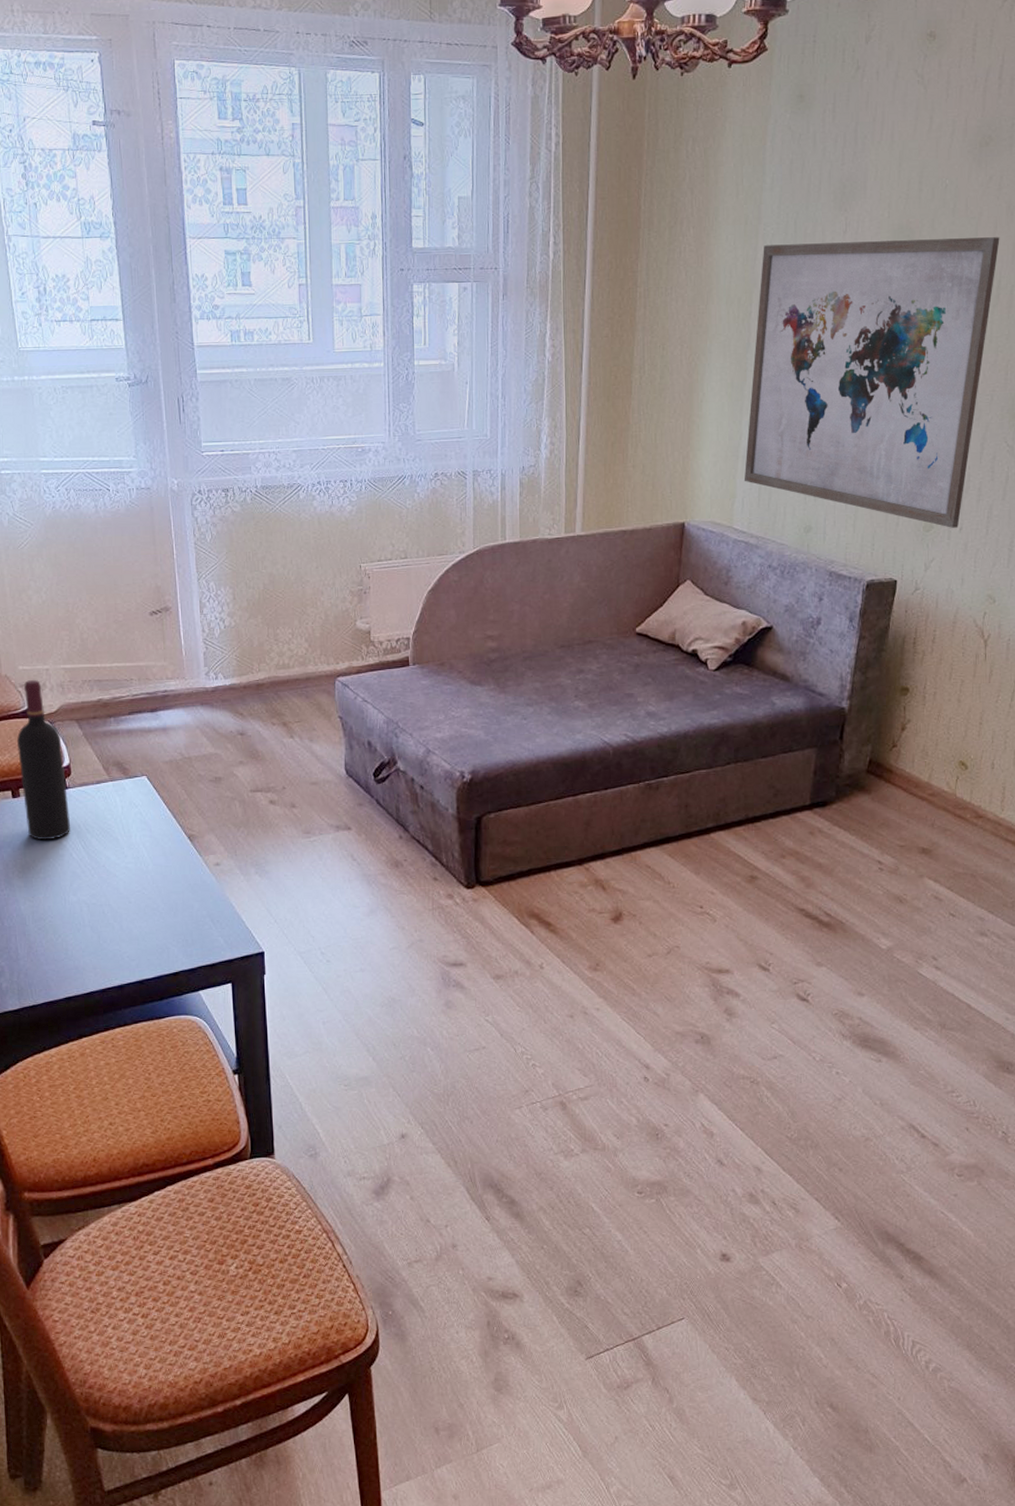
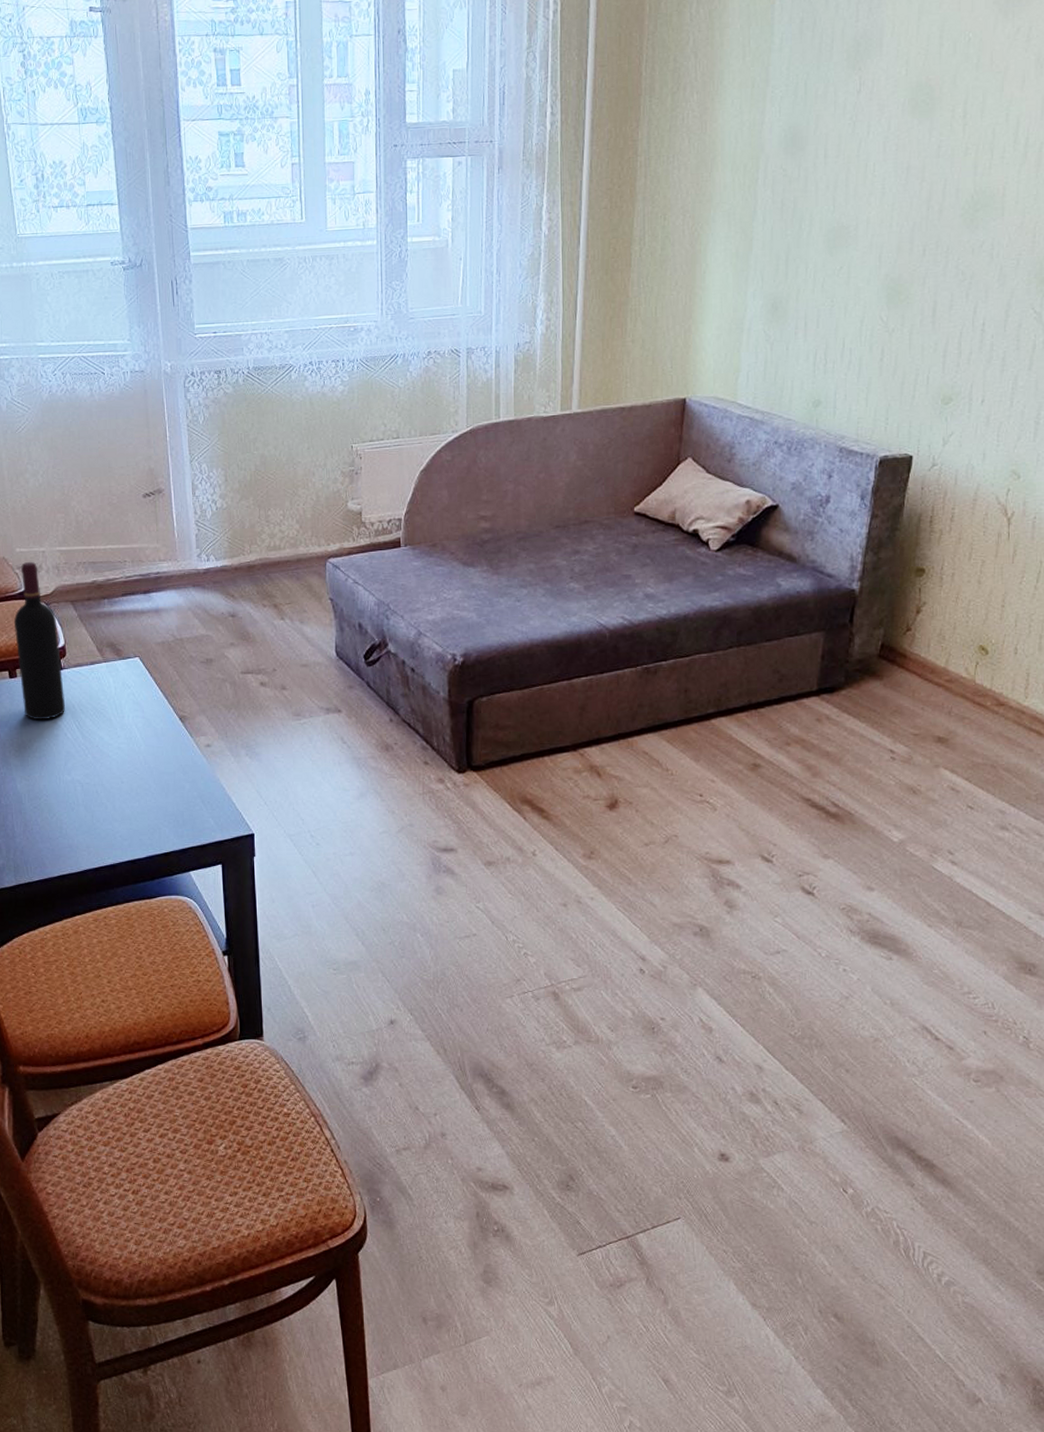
wall art: present [743,237,1000,528] -> none [748,92,1028,400]

